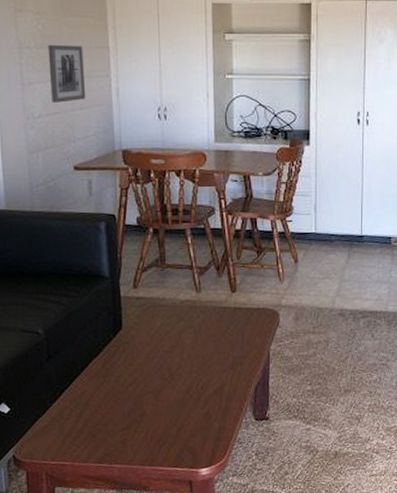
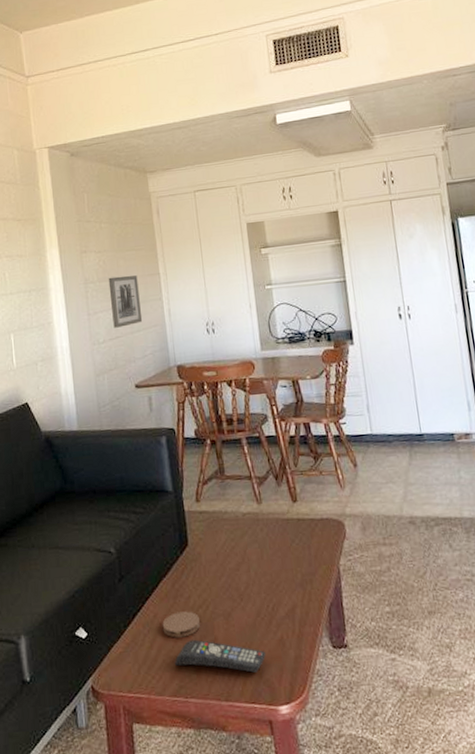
coaster: none [90,388,130,413] -> present [162,611,201,638]
remote control: none [101,413,192,442] -> present [175,639,266,673]

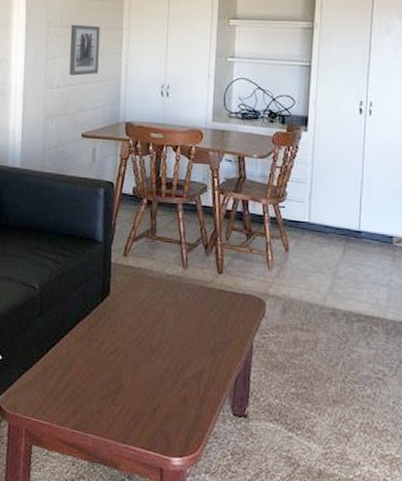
coaster: present [162,611,201,638] -> none [73,354,110,378]
remote control: present [175,639,266,673] -> none [80,381,168,423]

